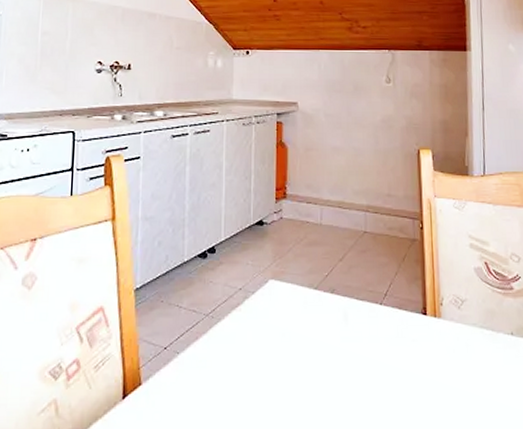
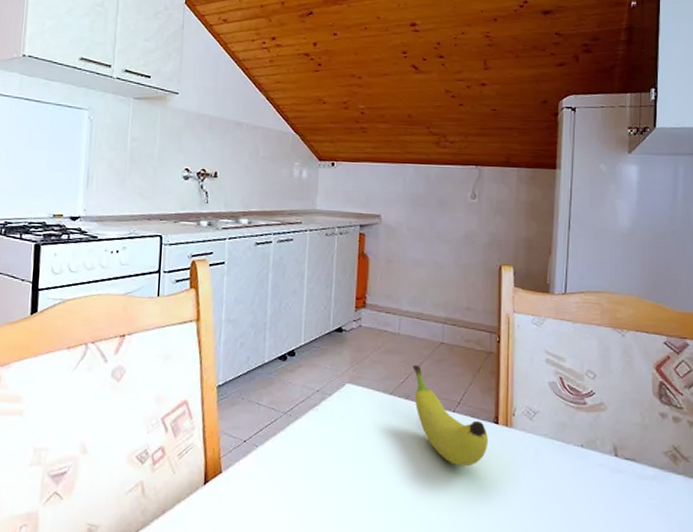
fruit: none [336,256,418,363] -> present [412,364,489,467]

